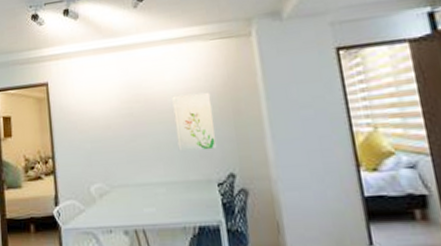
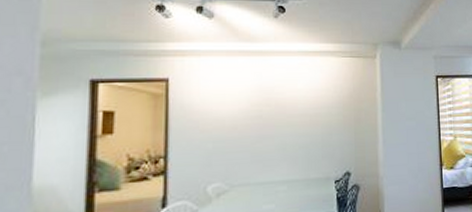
wall art: present [172,92,218,152] -> none [302,101,338,153]

